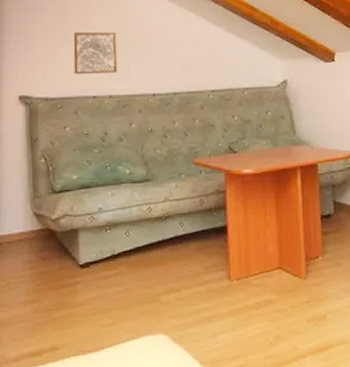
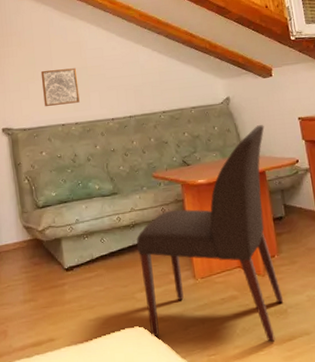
chair: none [167,113,324,351] -> present [136,125,284,342]

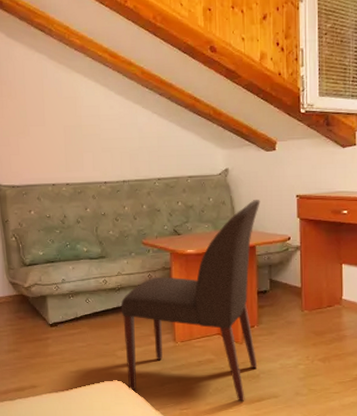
wall art: present [40,68,80,106] -> none [32,125,72,164]

